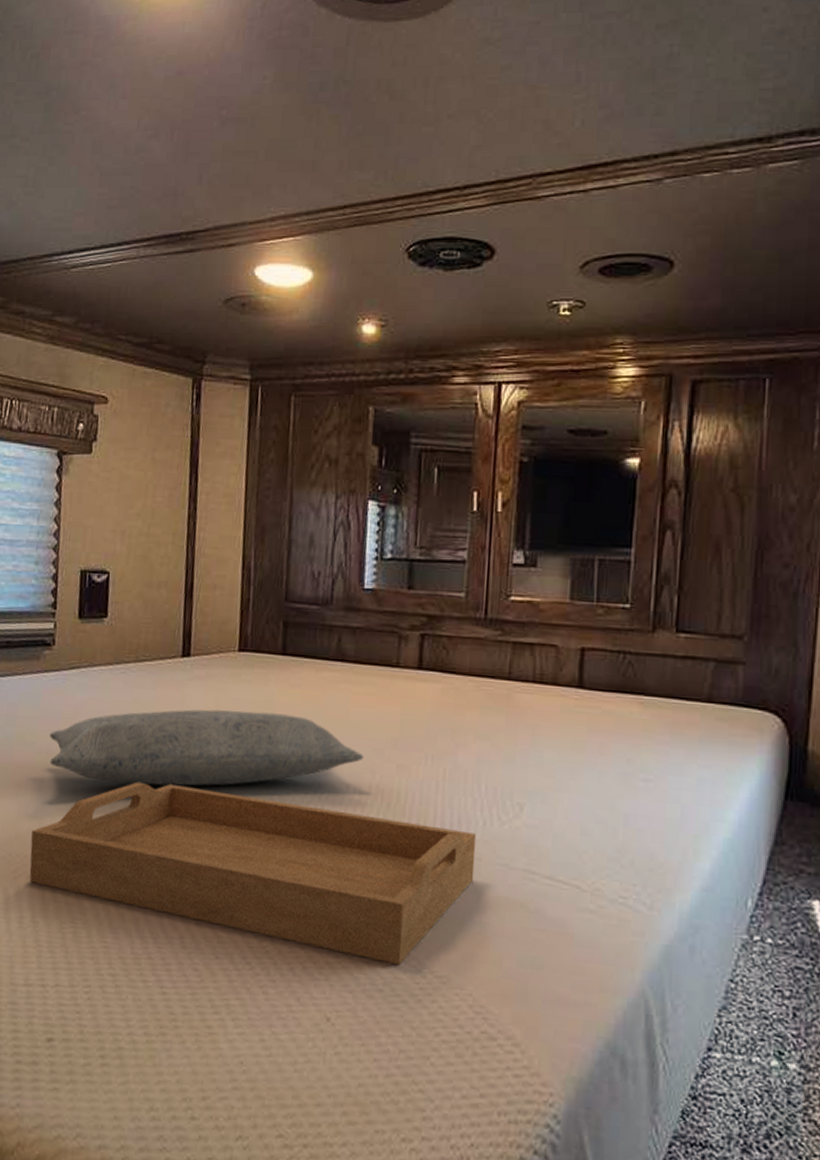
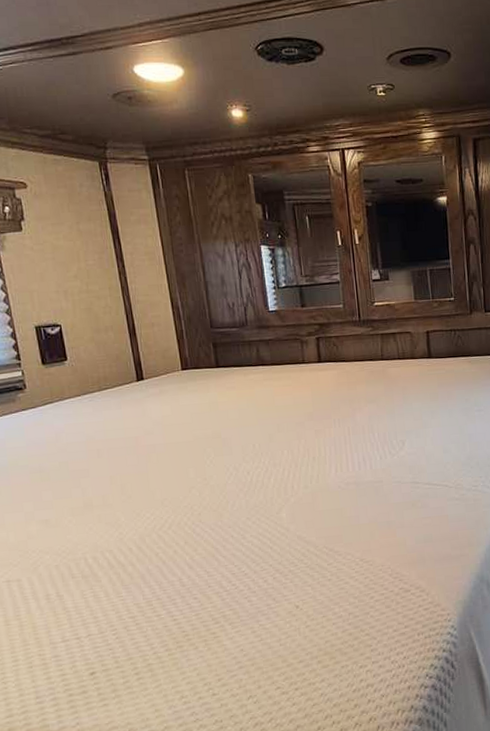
serving tray: present [29,782,477,966] -> none [41,465,380,569]
pillow: present [49,709,363,787] -> none [39,409,290,484]

